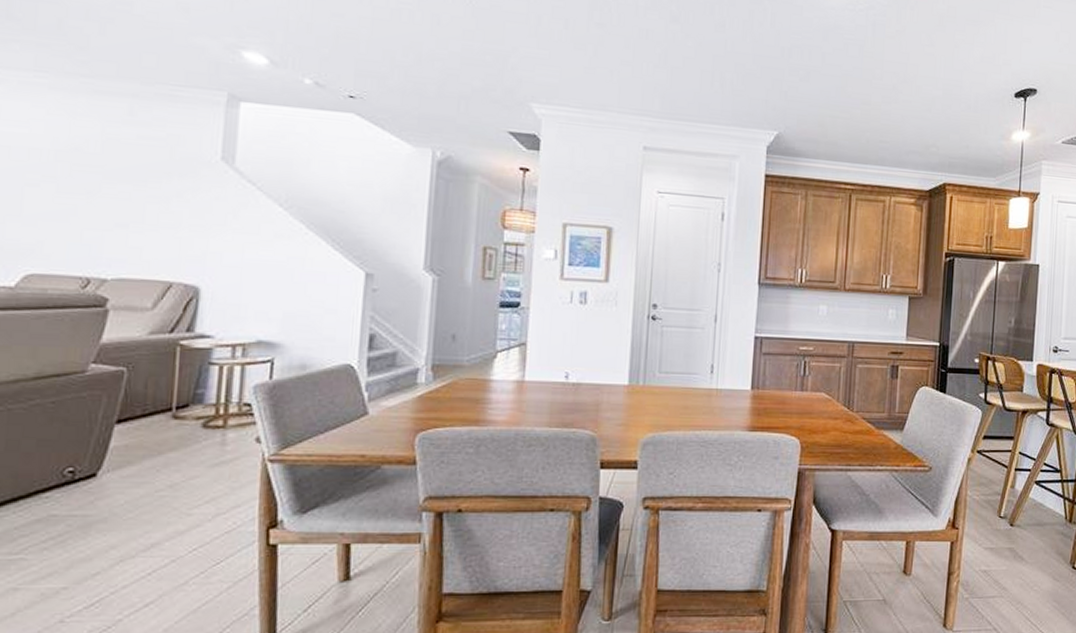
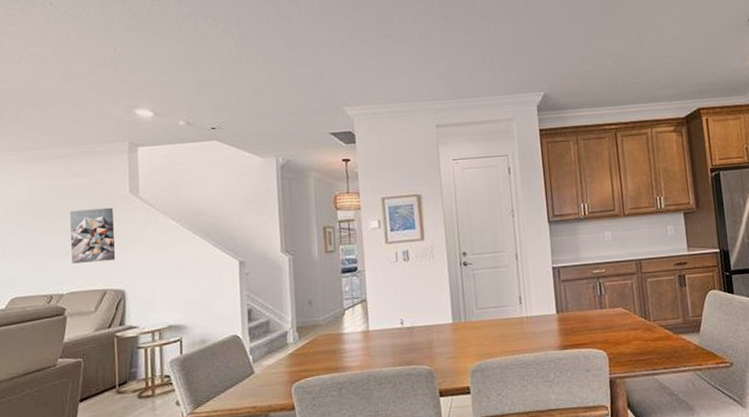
wall art: none [125,170,194,245] -> present [69,207,116,264]

